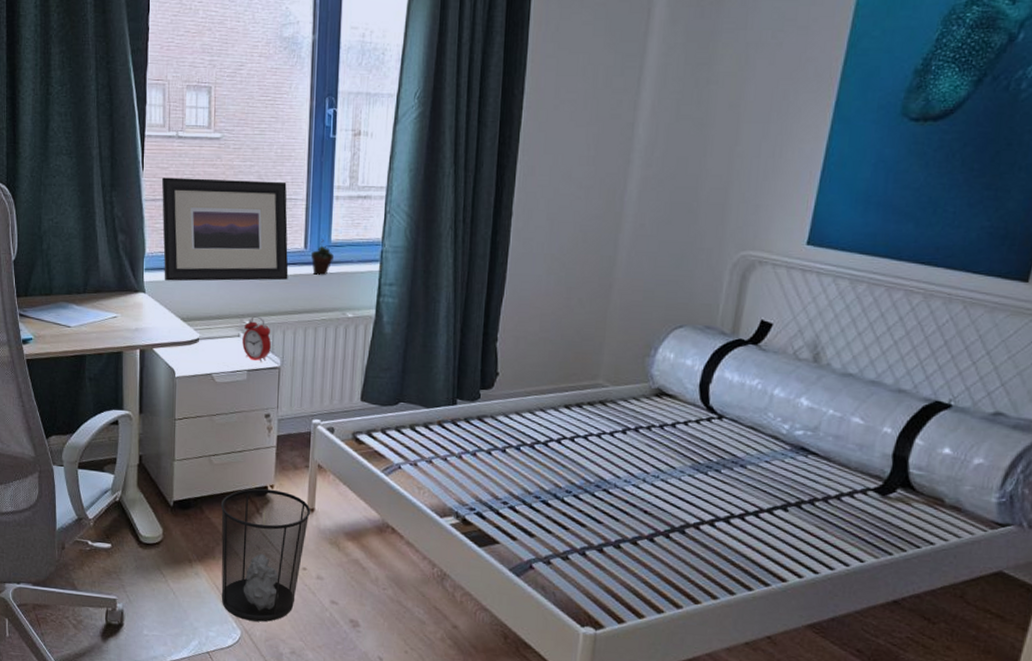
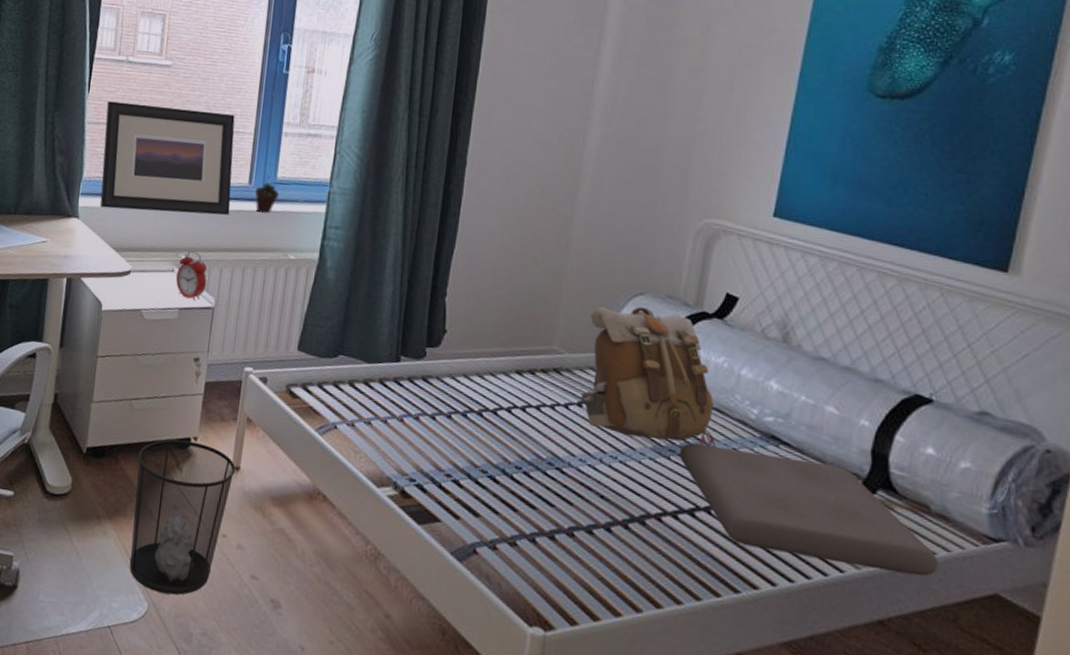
backpack: none [624,338,750,462] -> present [580,306,716,448]
cushion: none [715,459,950,561] -> present [679,443,938,576]

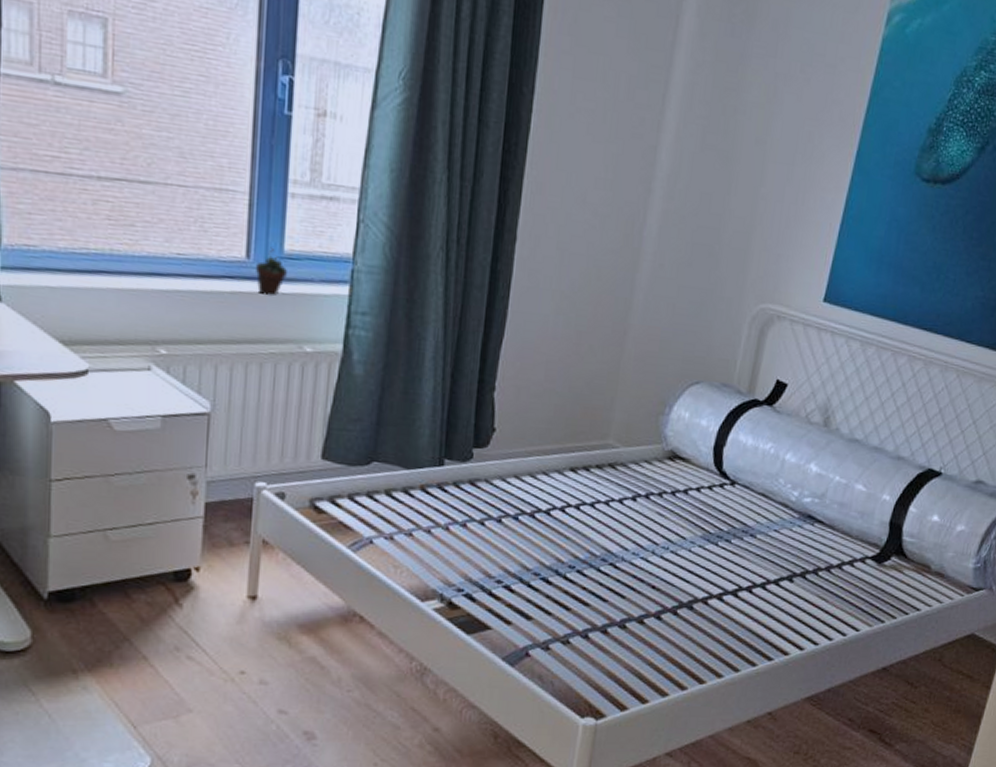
picture frame: present [100,101,235,216] -> none [27,138,223,298]
waste bin: present [129,439,236,595] -> none [121,572,253,744]
alarm clock: present [176,251,207,301] -> none [155,344,197,405]
backpack: present [580,306,716,448] -> none [635,395,760,531]
cushion: present [679,443,938,576] -> none [726,528,933,626]

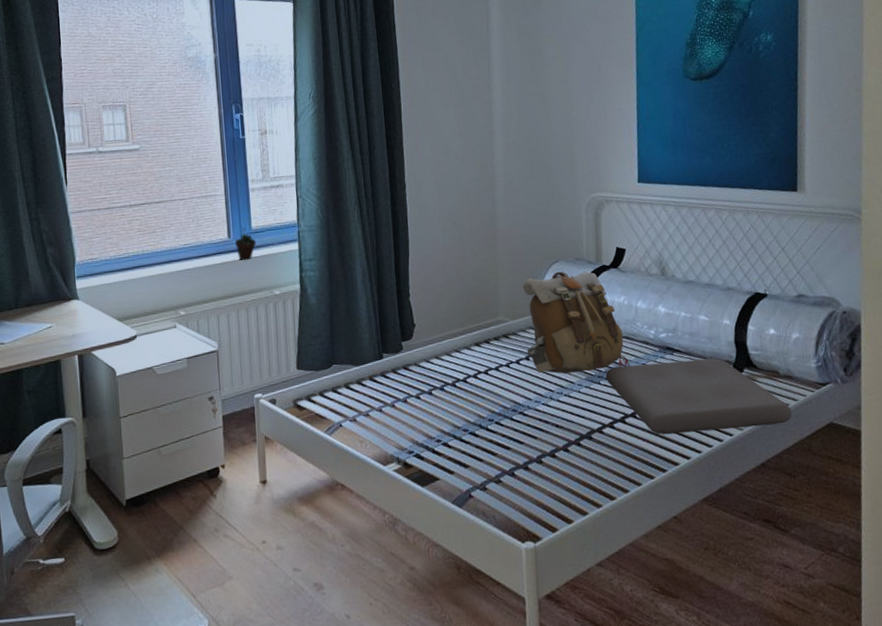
backpack: none [635,395,760,531] -> present [522,271,631,374]
cushion: none [726,528,933,626] -> present [605,358,792,435]

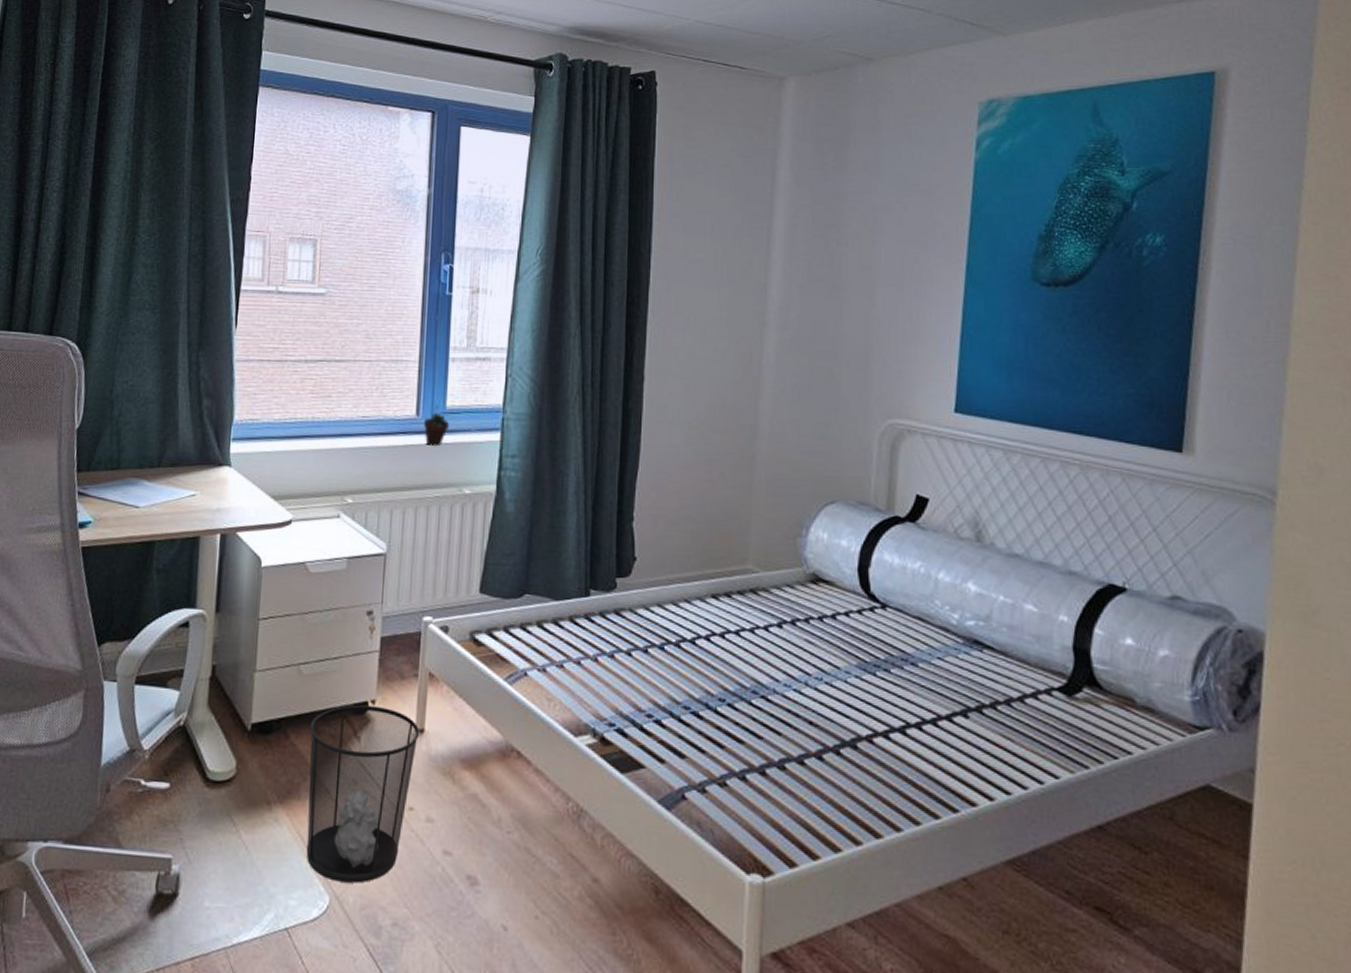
waste bin: none [174,469,264,608] -> present [306,704,420,884]
backpack: present [522,271,631,374] -> none [780,515,921,659]
cushion: present [605,358,792,435] -> none [884,656,1149,774]

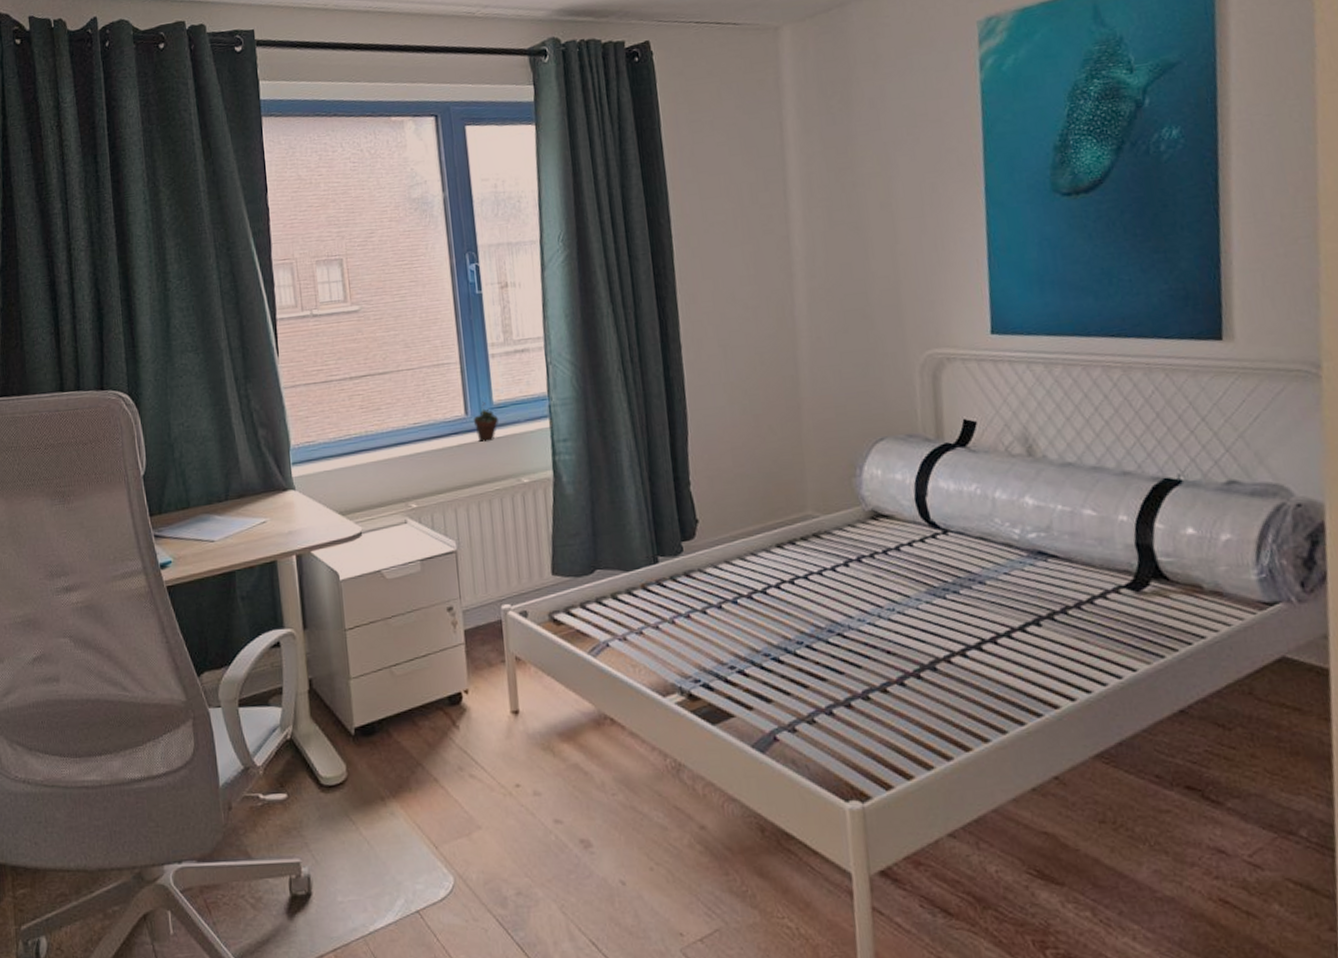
waste bin: present [306,704,420,884] -> none [409,694,516,862]

